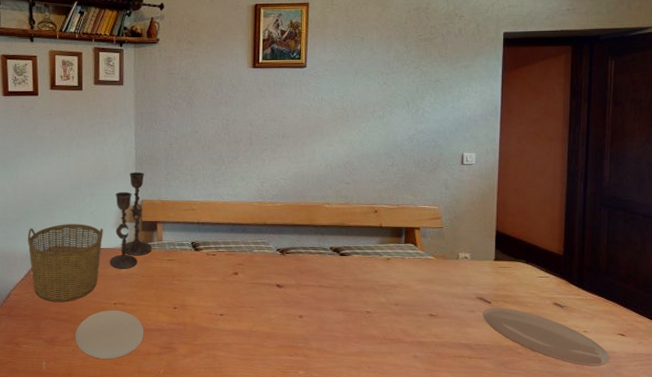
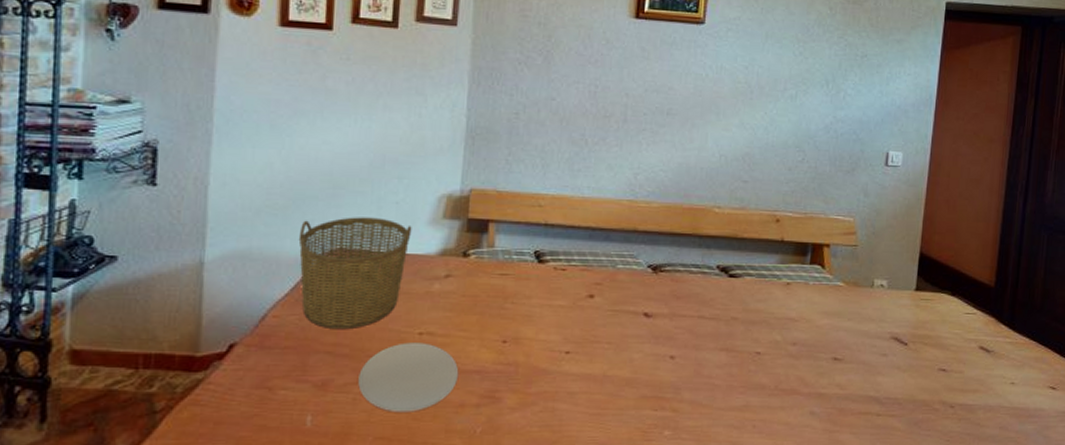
candlestick: present [109,171,153,269] -> none [417,148,480,285]
plate: present [483,307,610,366] -> none [897,351,1038,427]

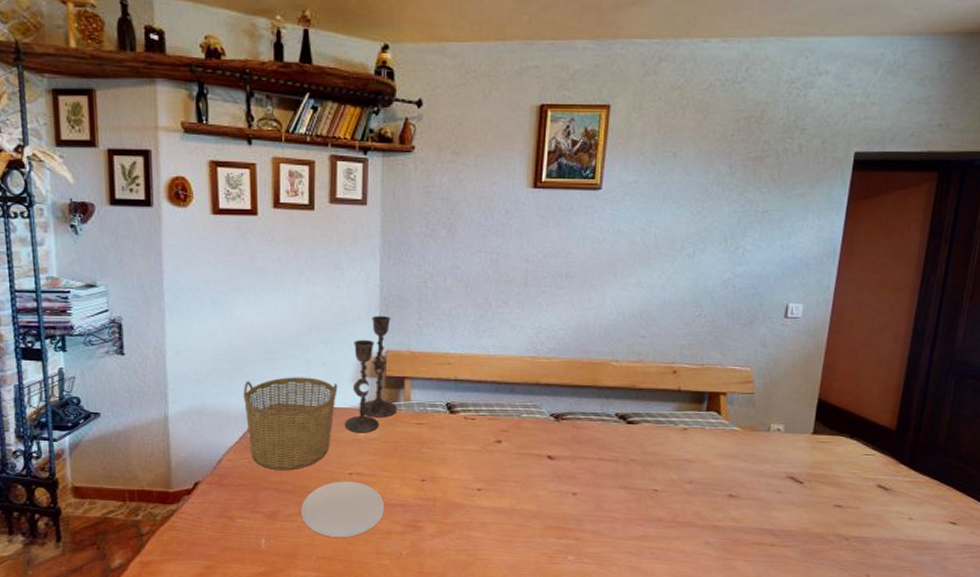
candlestick: none [417,148,480,285] -> present [344,315,398,433]

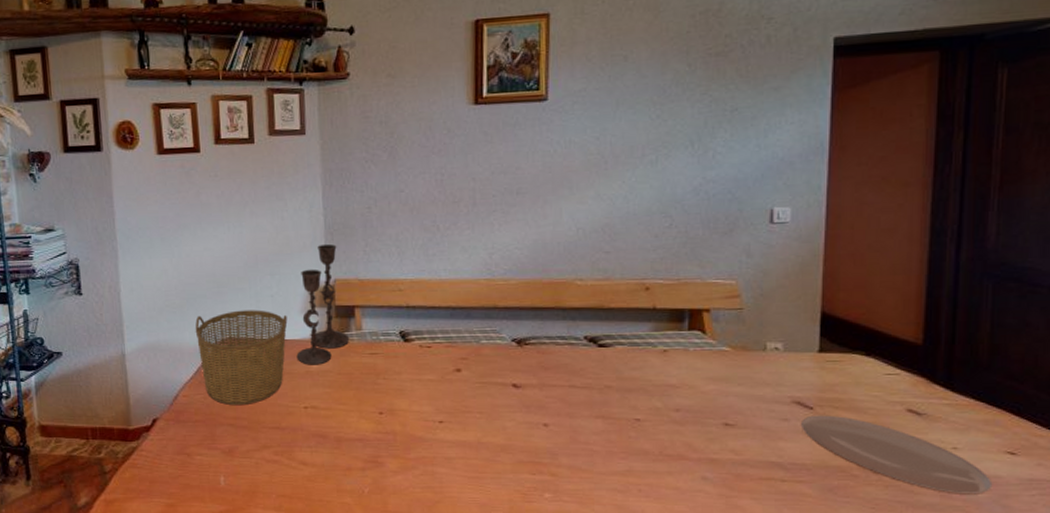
plate: present [301,481,385,539] -> none [258,415,343,476]
plate: none [792,489,936,557] -> present [802,415,993,495]

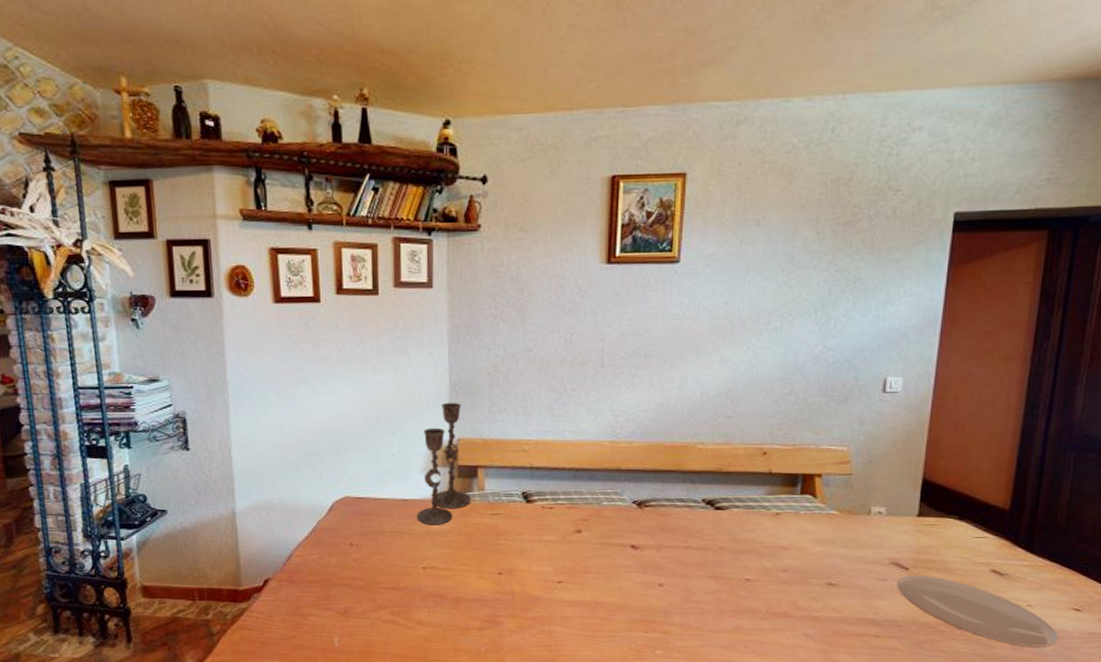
basket: present [195,310,288,406] -> none [311,468,408,566]

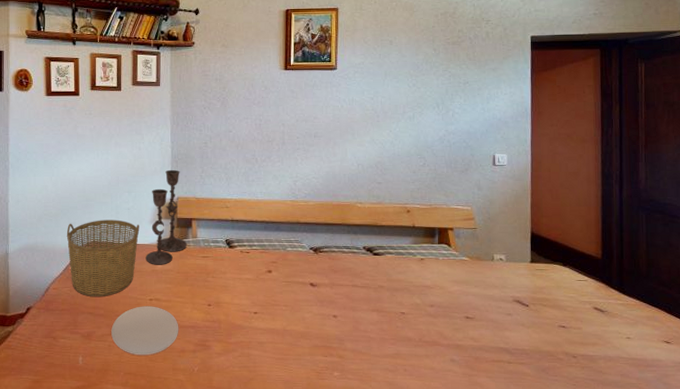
basket: none [311,468,408,566] -> present [66,220,140,297]
plate: none [374,575,462,636] -> present [111,306,179,357]
plate: present [897,575,1059,648] -> none [521,311,656,374]

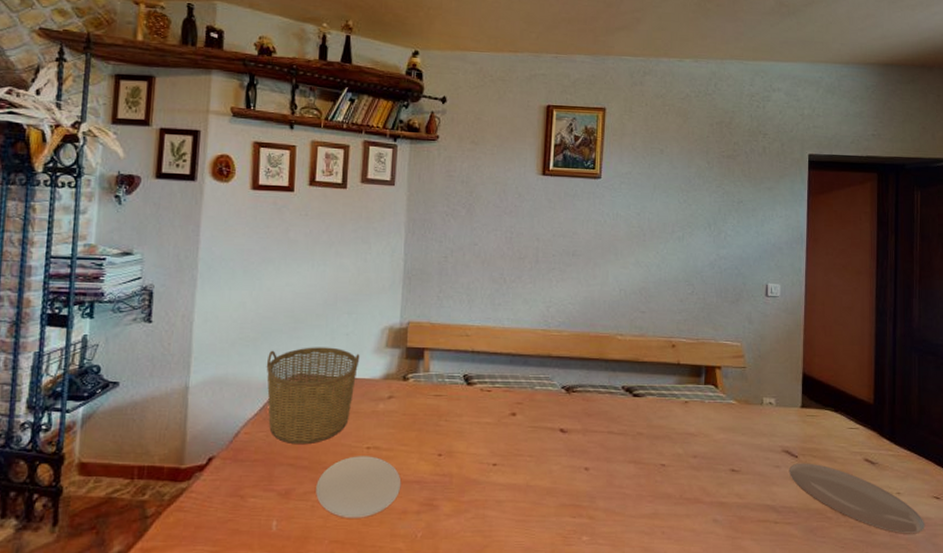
candlestick: present [145,169,188,265] -> none [364,287,417,405]
plate: none [521,311,656,374] -> present [789,463,926,534]

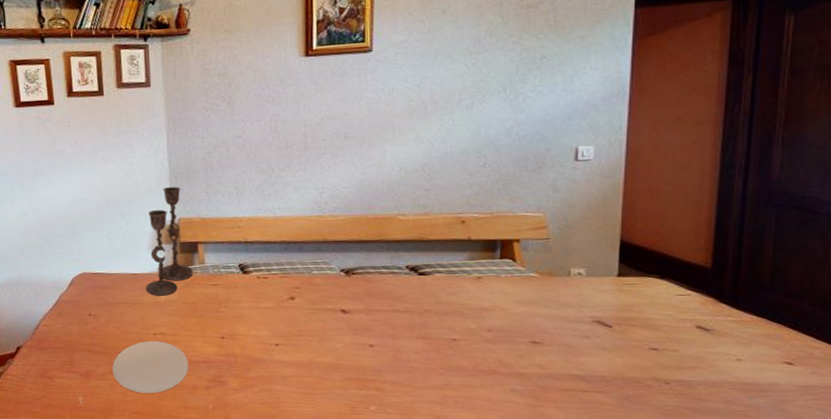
basket: present [266,347,360,445] -> none [53,247,137,334]
candlestick: none [364,287,417,405] -> present [146,186,194,296]
plate: present [789,463,926,534] -> none [601,332,772,401]

